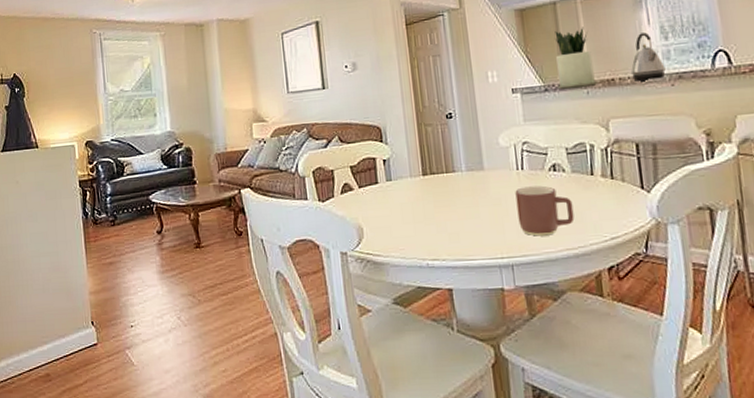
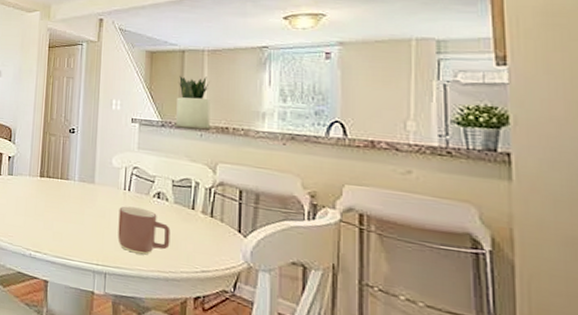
kettle: present [630,32,666,81] -> none [245,92,279,136]

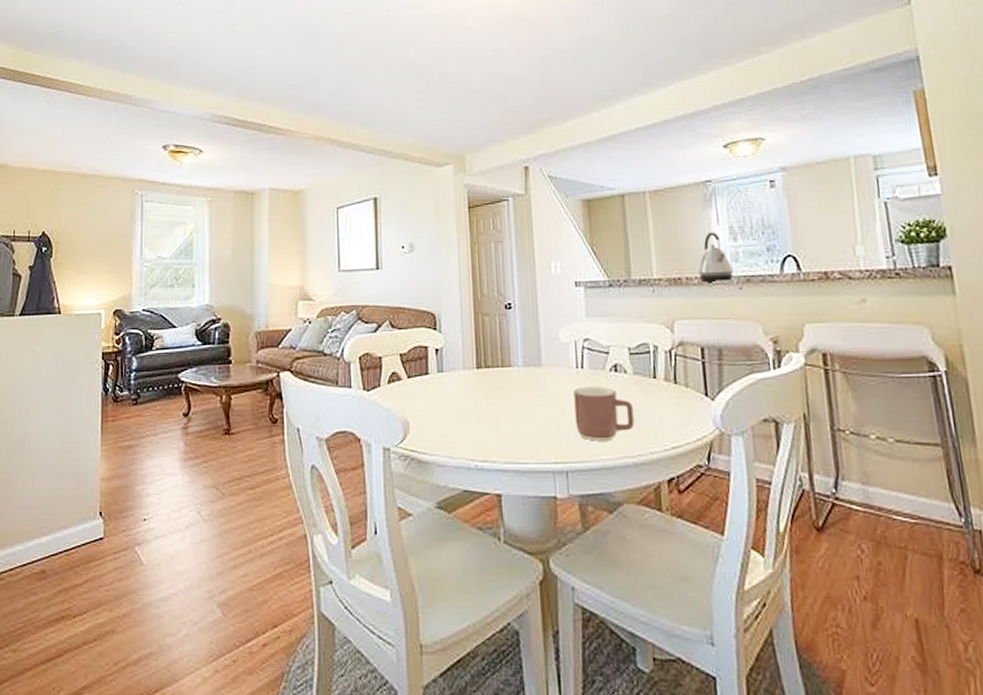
planter: present [173,76,214,131] -> none [621,222,666,287]
kettle: none [245,92,279,136] -> present [697,232,734,282]

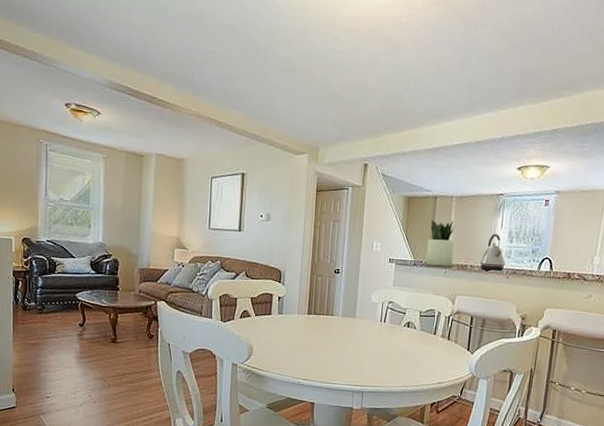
mug: present [573,386,635,441] -> none [373,335,416,374]
planter: none [621,222,666,287] -> present [423,220,456,268]

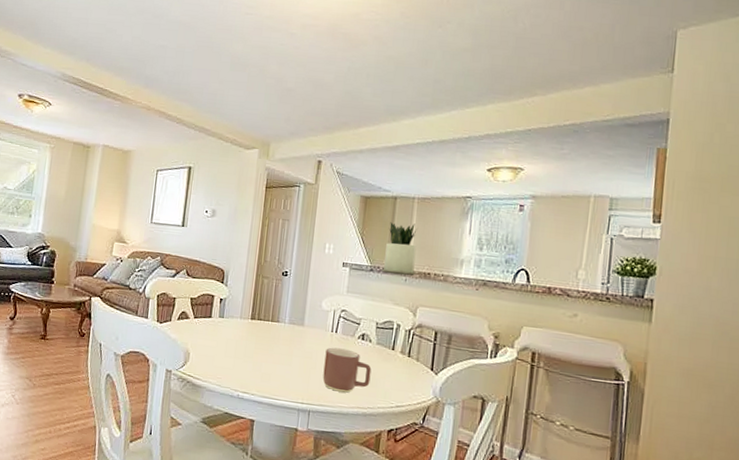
mug: none [373,335,416,374] -> present [322,347,372,393]
kettle: present [479,234,505,272] -> none [445,240,475,282]

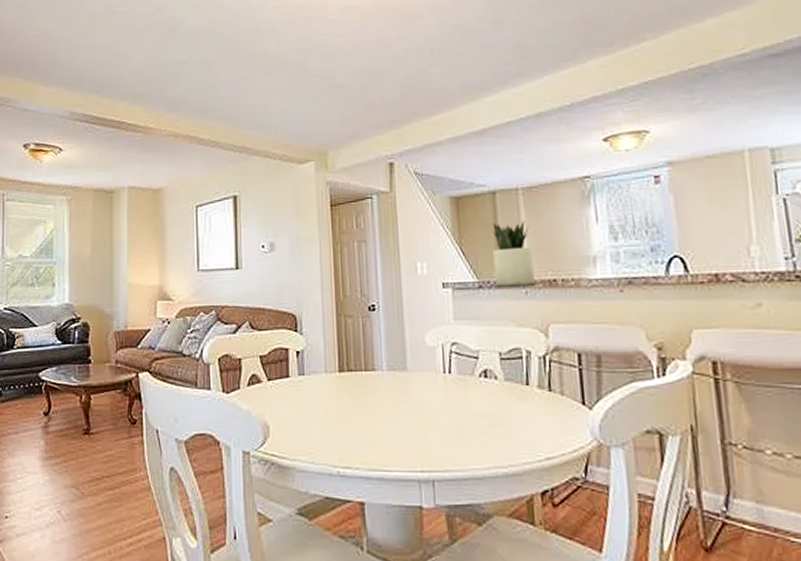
mug: present [322,347,372,393] -> none [440,393,506,450]

